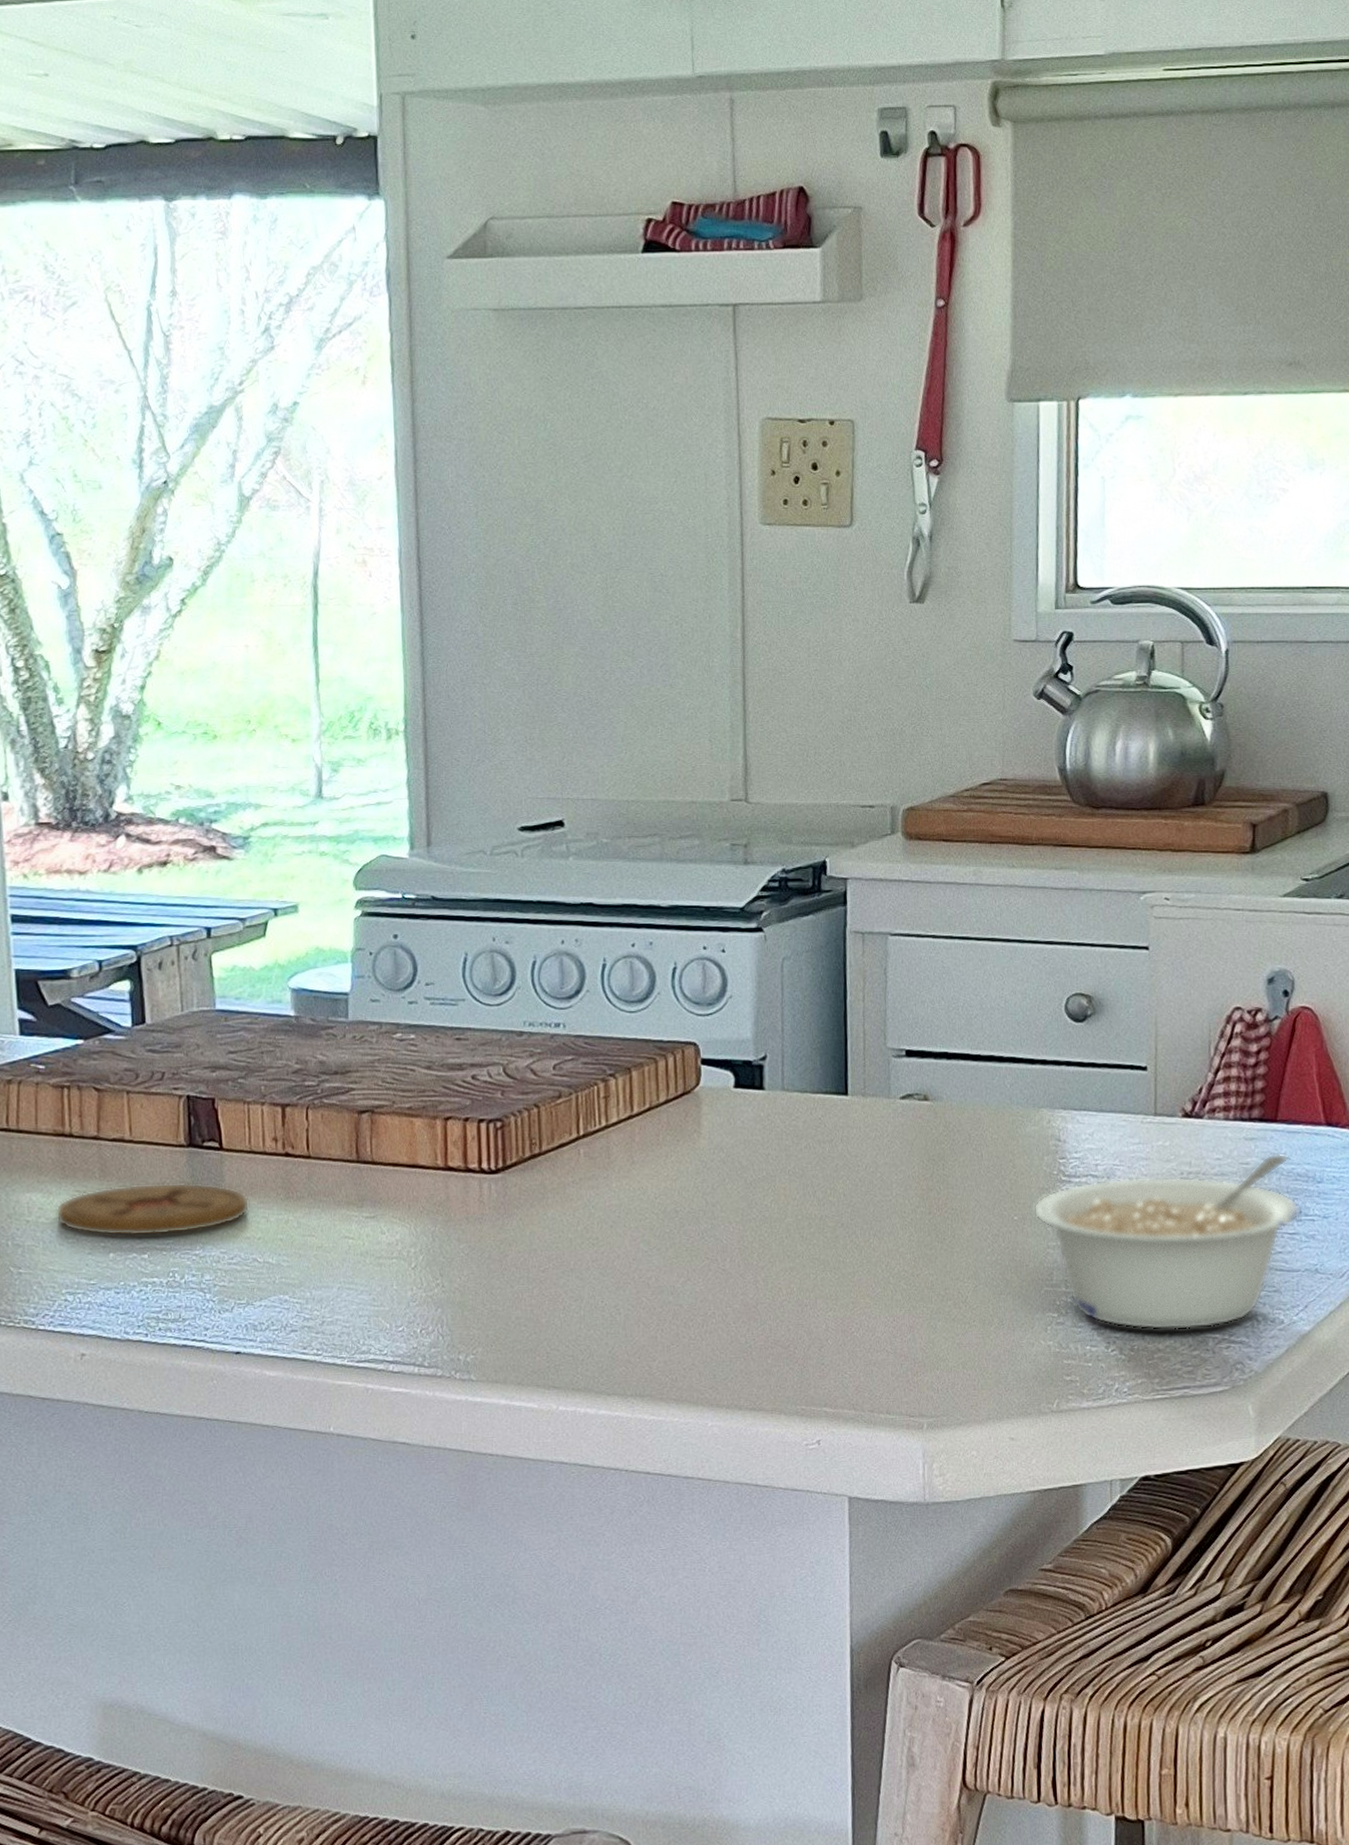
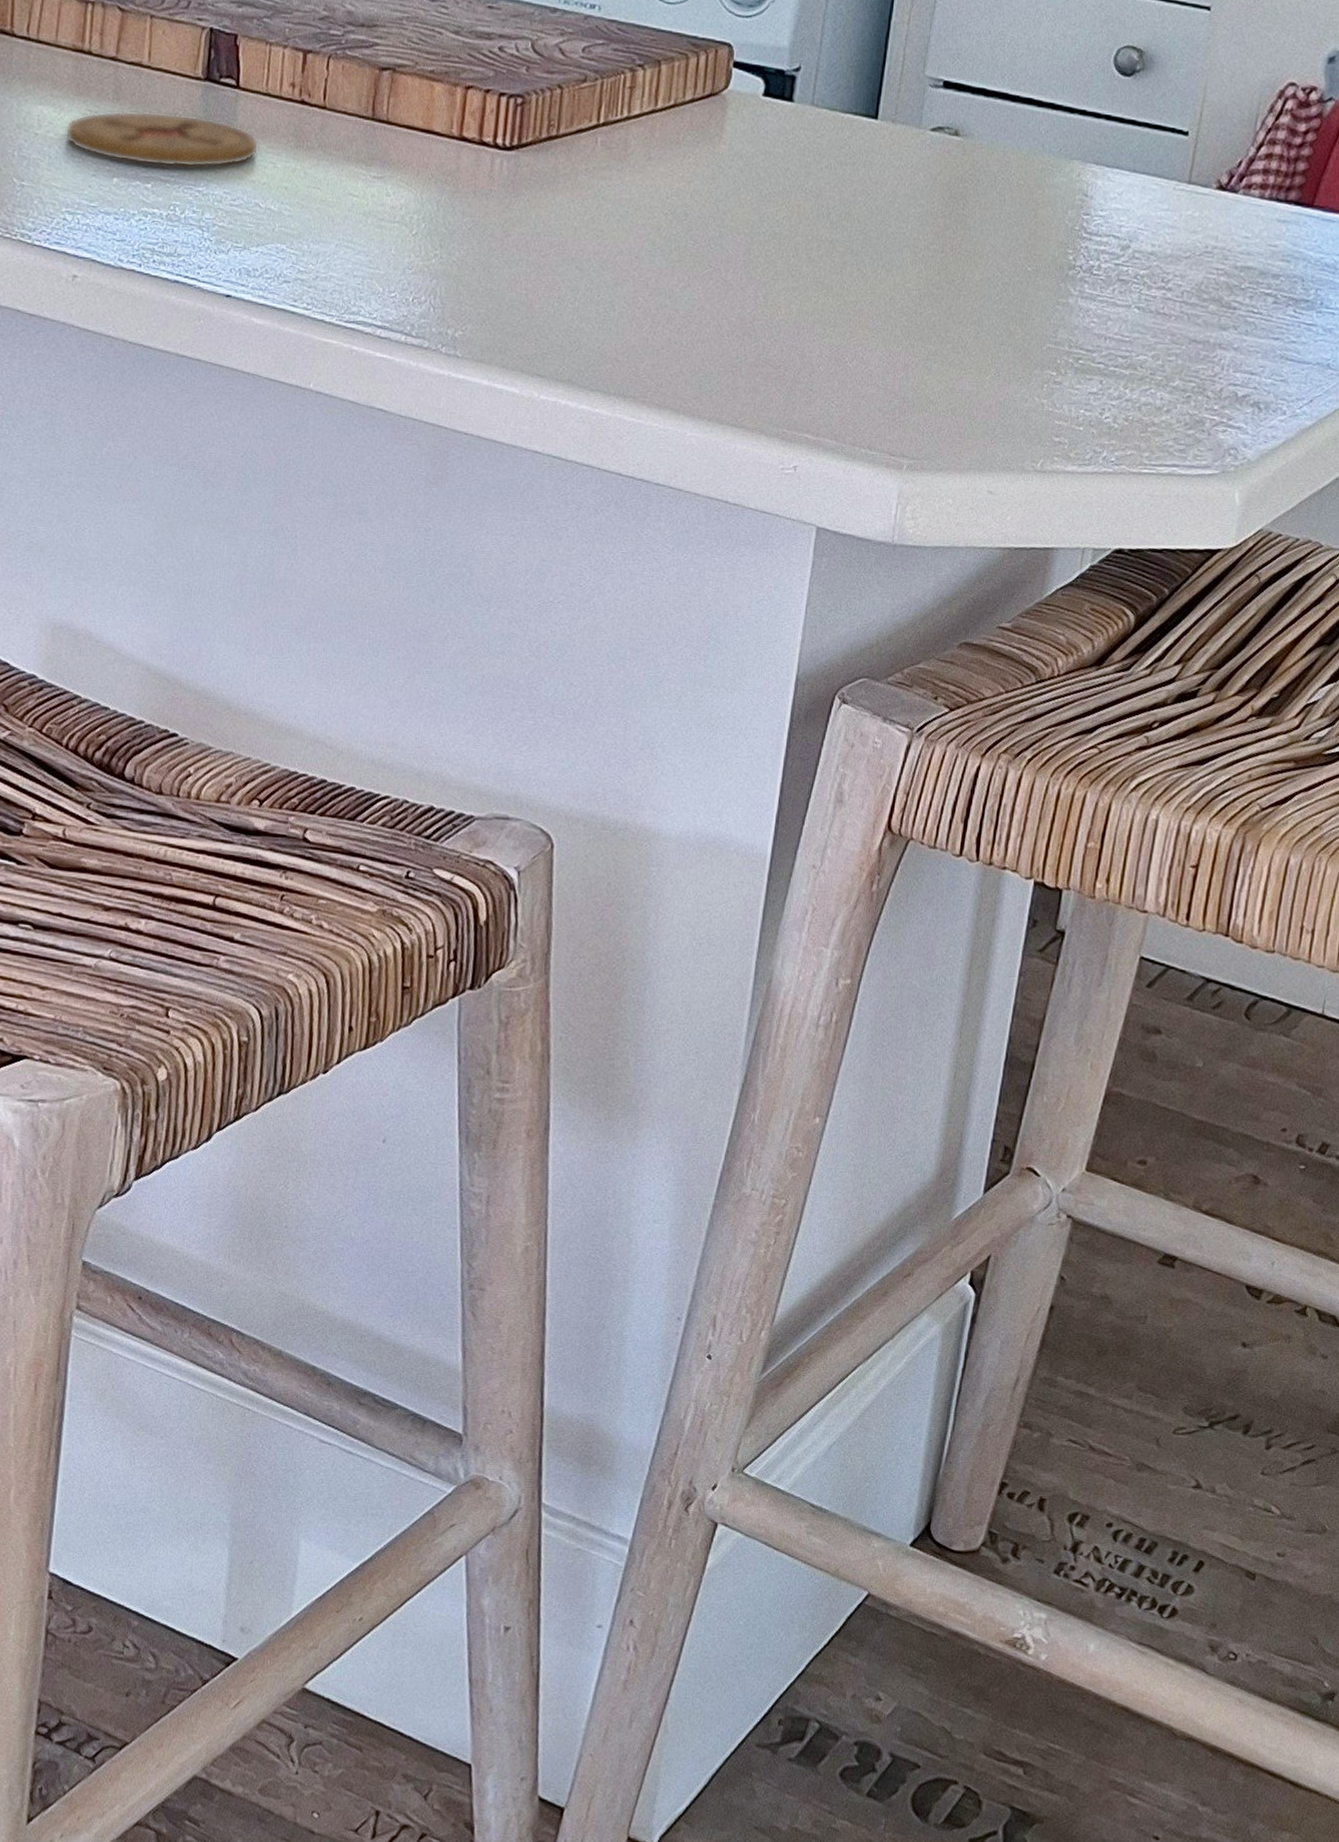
legume: present [1033,1152,1301,1331] -> none [1048,239,1323,409]

